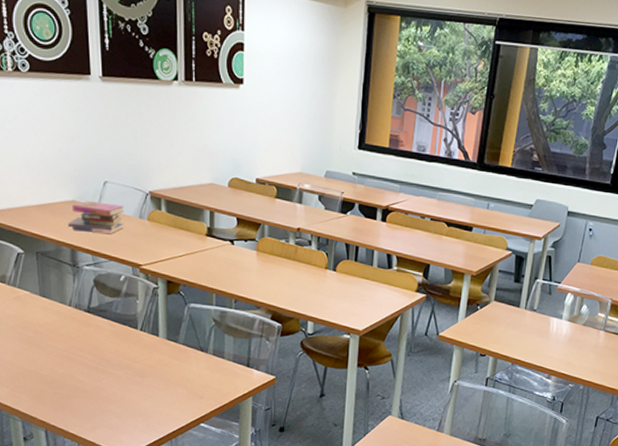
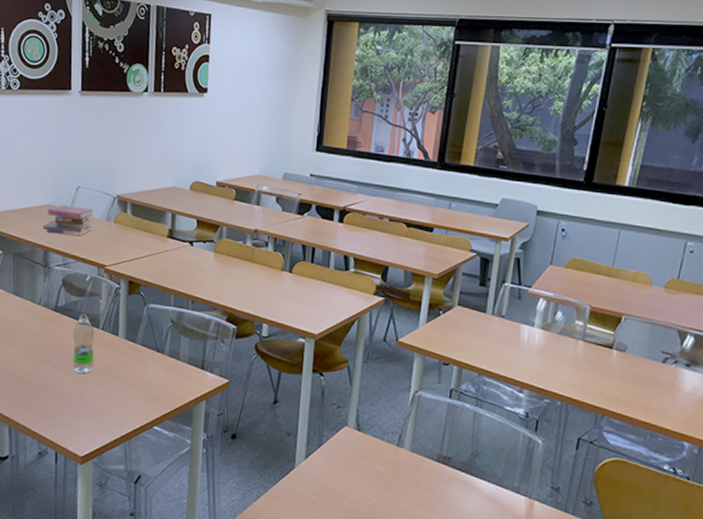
bottle: none [110,314,134,376] -> present [73,313,94,374]

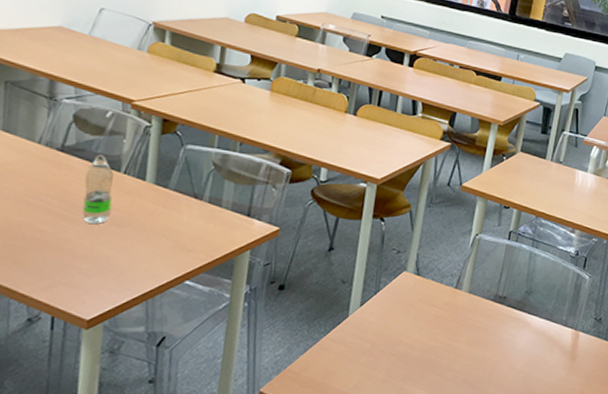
books: present [42,204,94,237] -> none [49,27,121,66]

